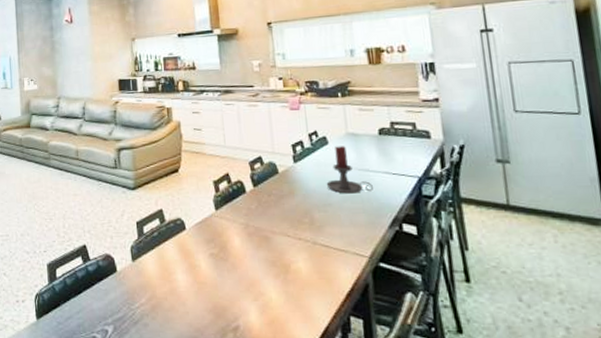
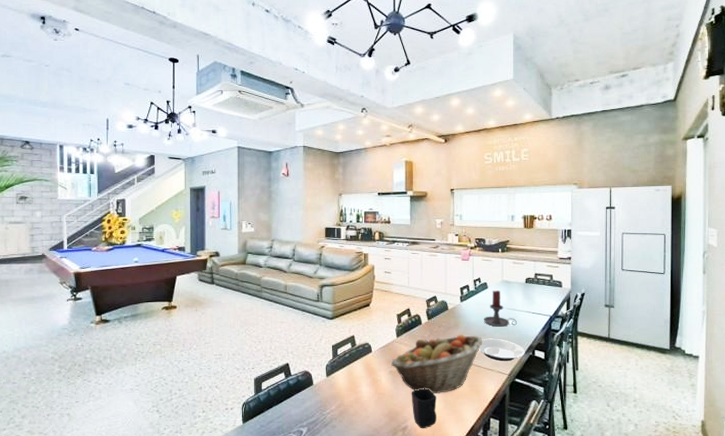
fruit basket: none [211,204,330,283] -> present [391,334,483,393]
mug: none [240,276,277,330] -> present [411,388,436,429]
plate: none [323,209,389,240] -> present [478,338,525,362]

